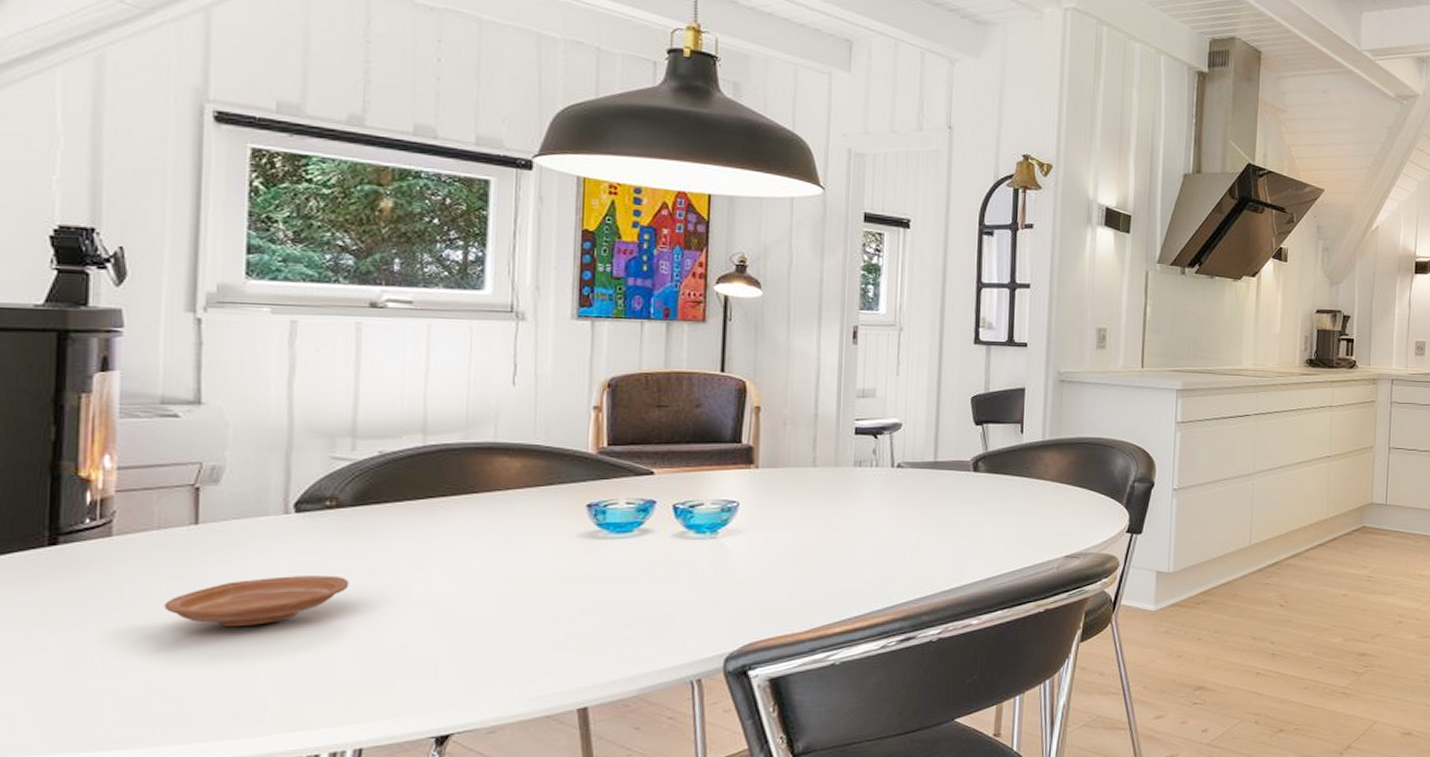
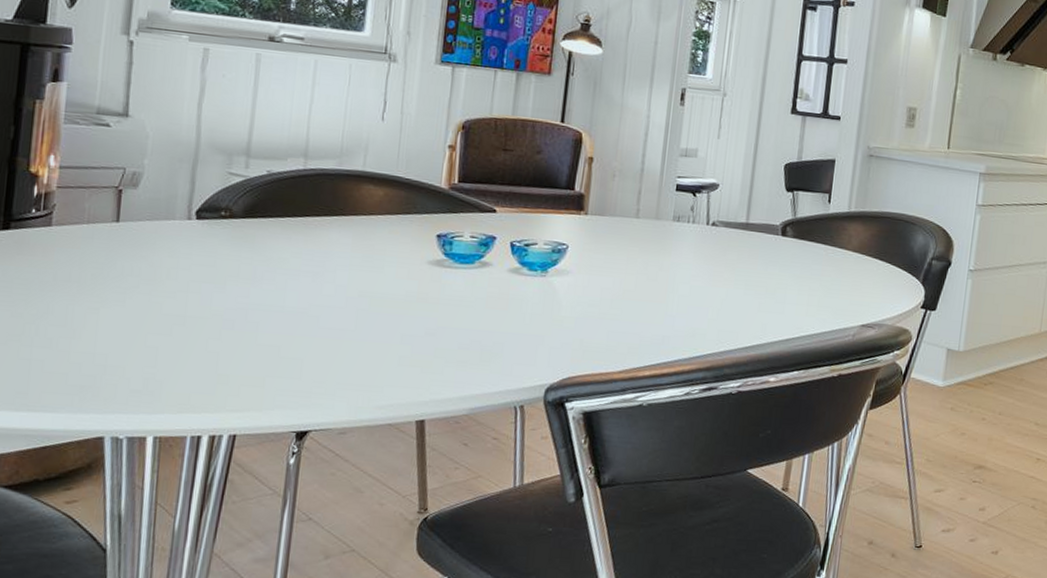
plate: present [164,575,349,627] -> none [87,274,236,316]

